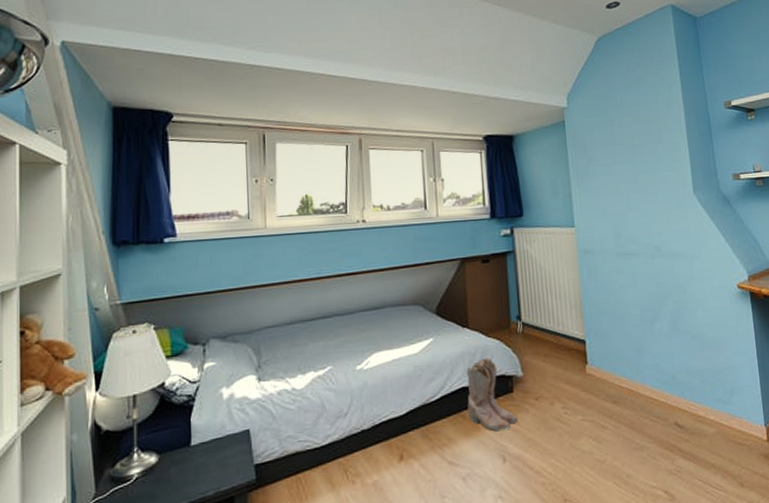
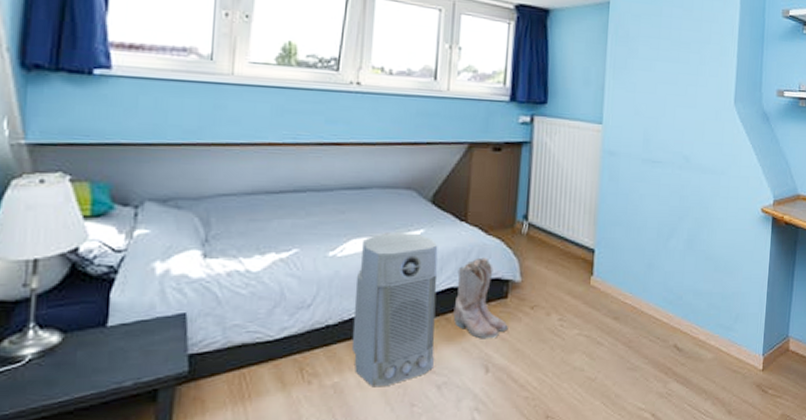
air purifier: none [381,342,457,482] -> present [351,232,438,386]

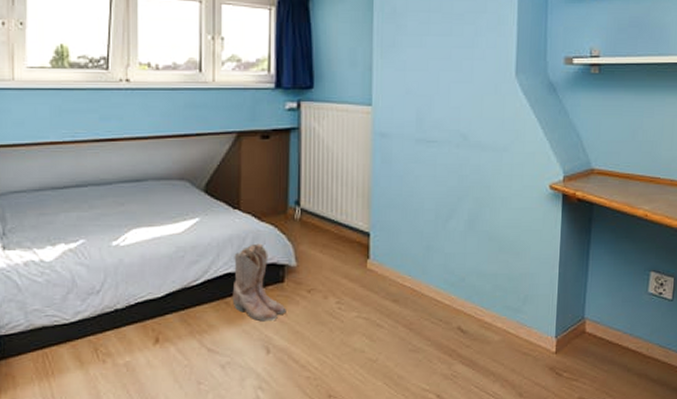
air purifier: present [351,232,438,386] -> none [139,221,216,365]

